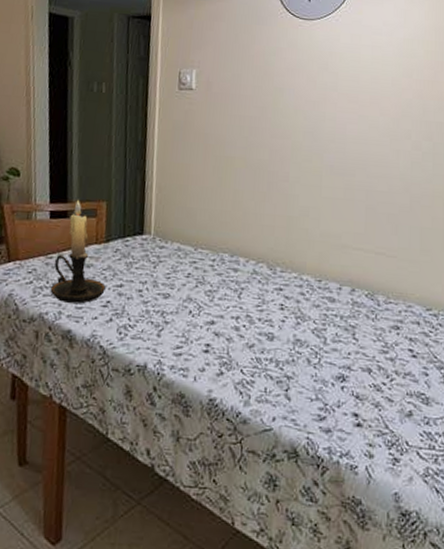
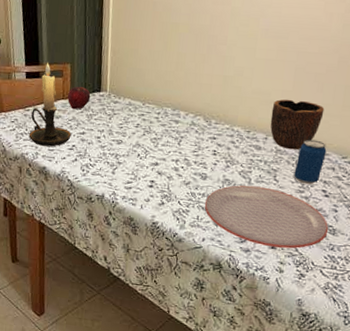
fruit: none [101,228,131,257] -> present [67,86,91,110]
plate: none [273,346,421,426] -> present [204,185,329,249]
bowl: none [343,242,401,302] -> present [270,99,325,150]
beverage can: none [375,289,409,343] -> present [294,139,327,185]

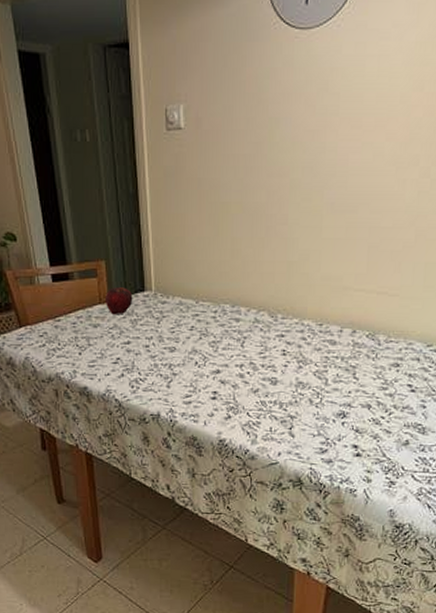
candle holder: present [29,62,71,147] -> none [63,260,114,362]
plate: present [204,185,329,249] -> none [277,387,418,454]
bowl: present [270,99,325,150] -> none [344,283,404,342]
beverage can: present [294,139,327,185] -> none [375,328,410,380]

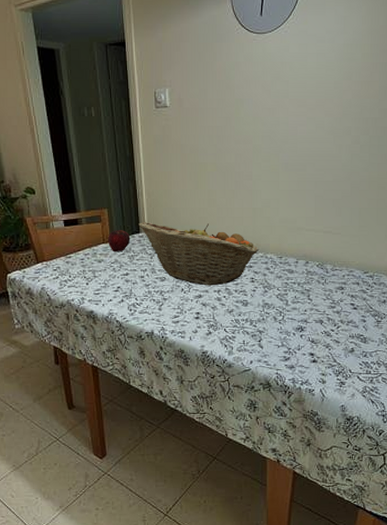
fruit basket: none [143,278,293,359] -> present [138,222,259,286]

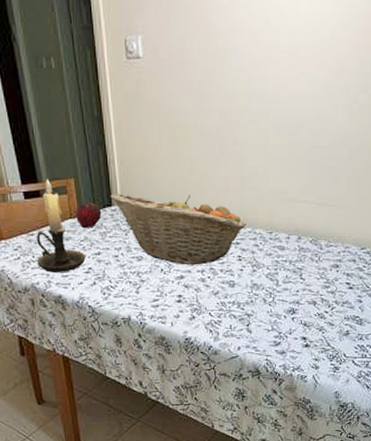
candle holder: none [73,209,115,290] -> present [37,178,86,272]

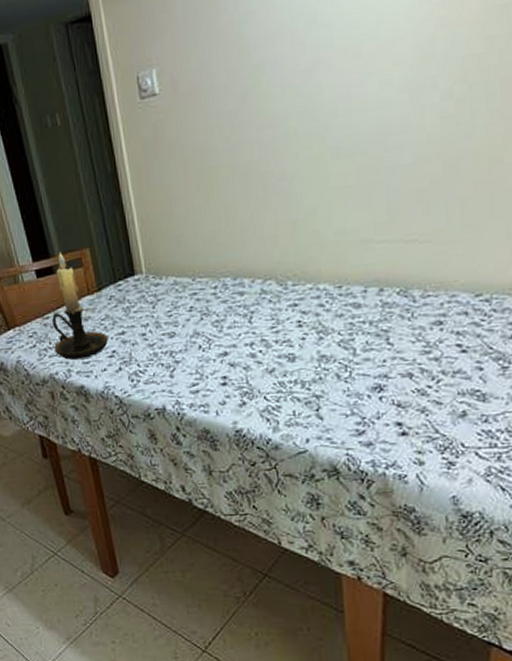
fruit: present [75,203,102,229] -> none [93,274,124,305]
fruit basket: present [110,194,246,265] -> none [132,250,306,339]

